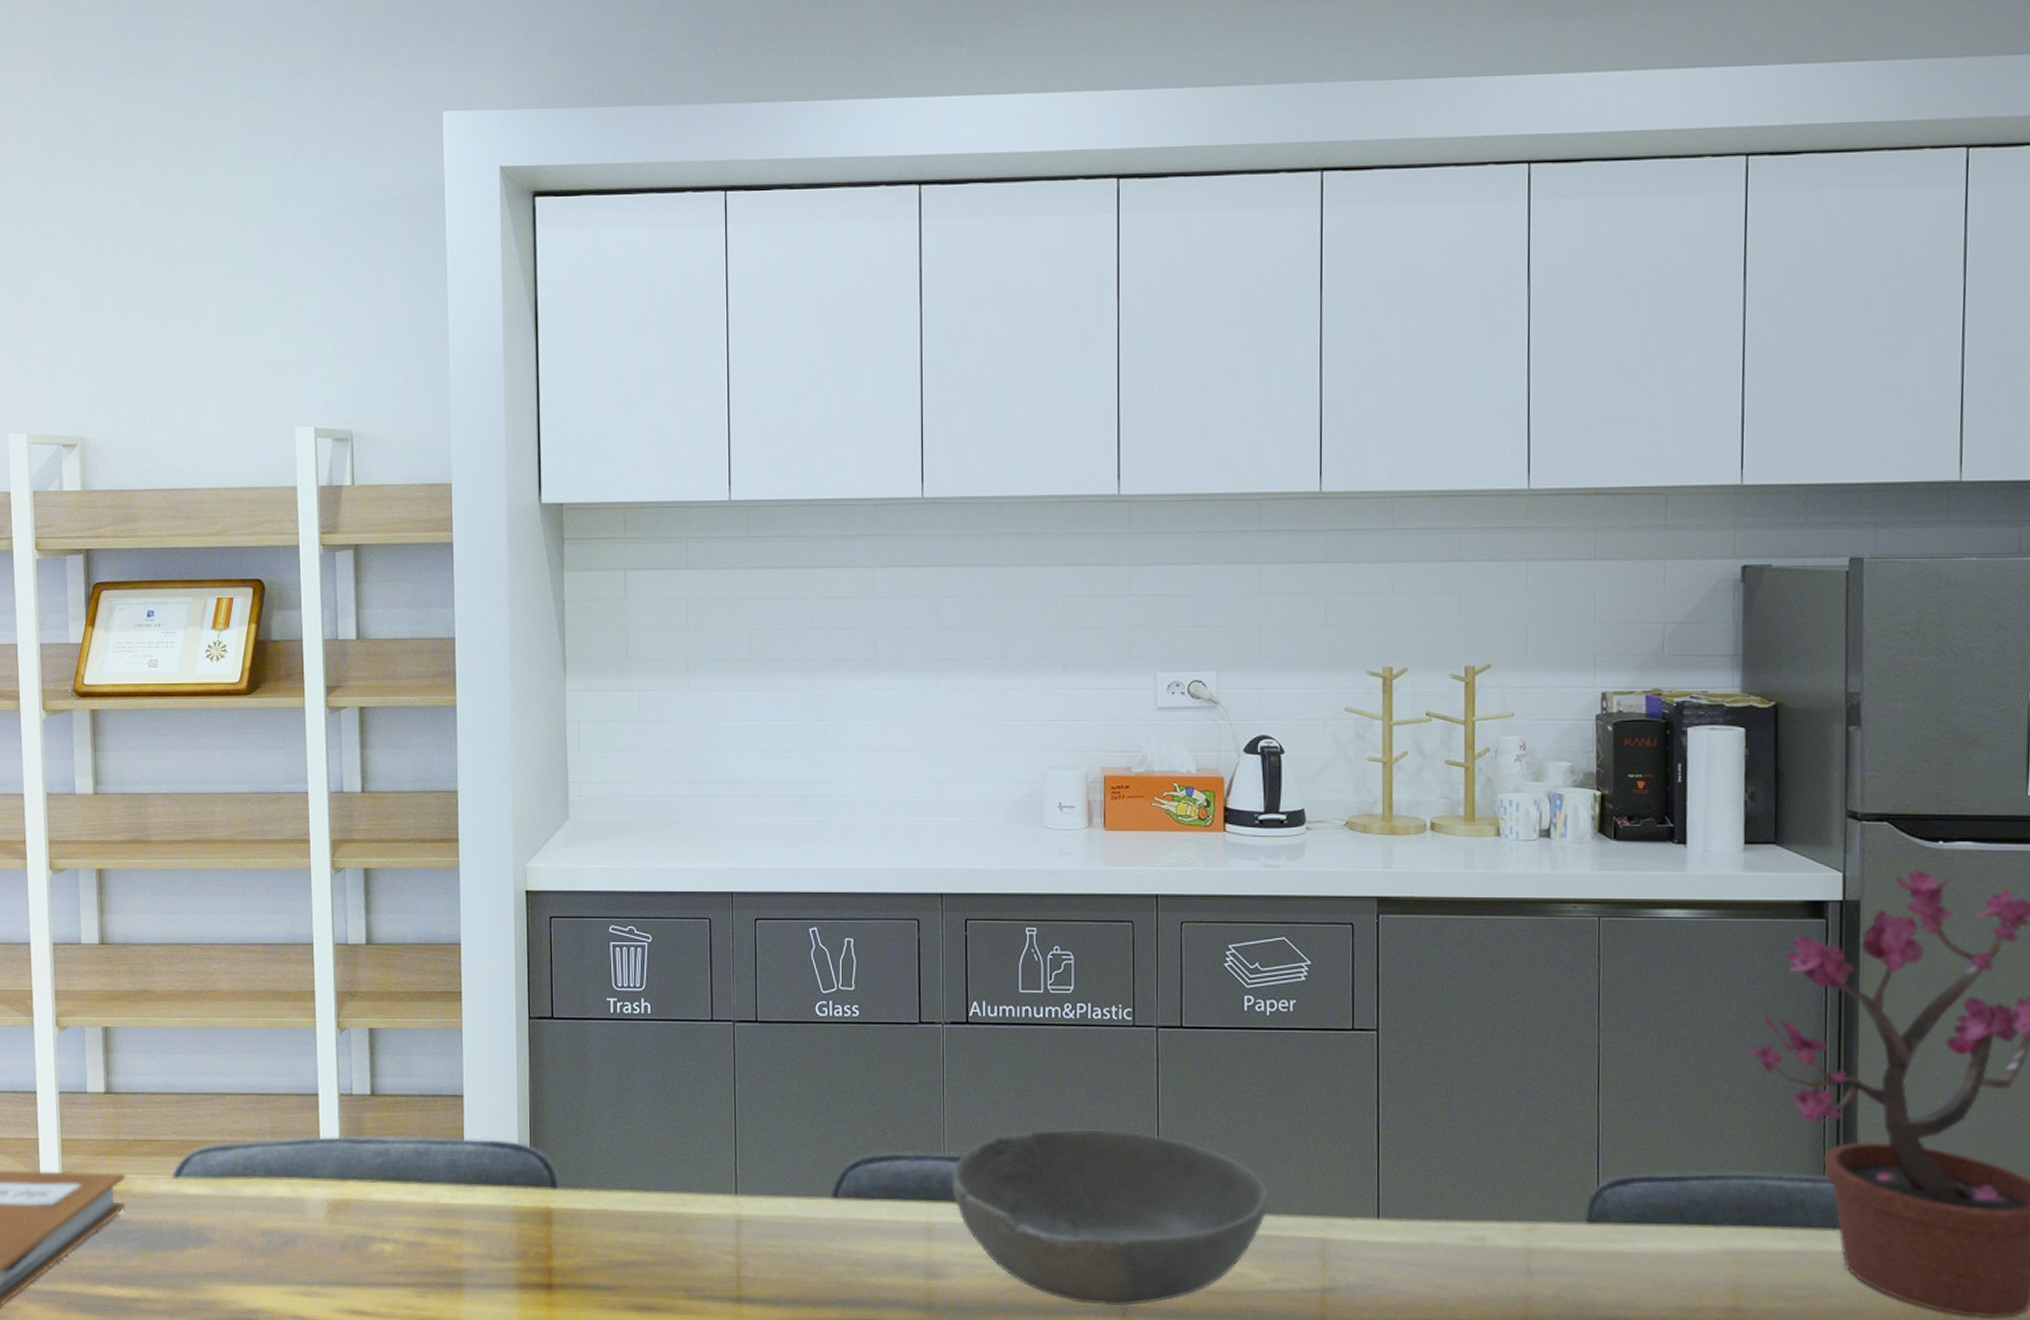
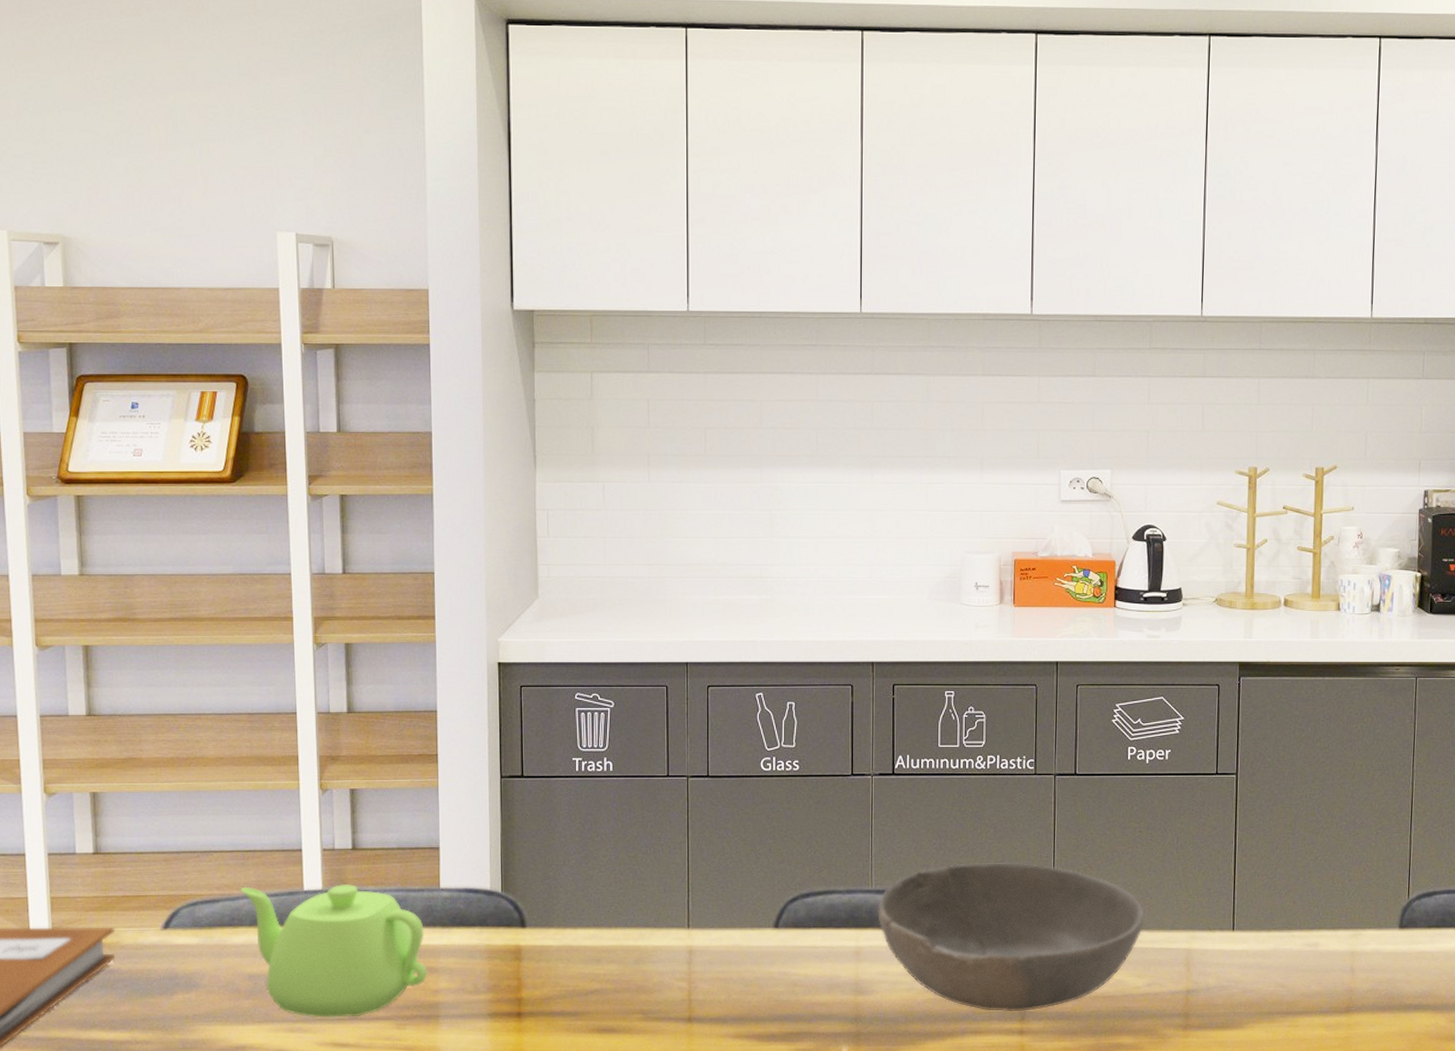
teapot: none [253,1133,451,1282] -> present [240,884,428,1018]

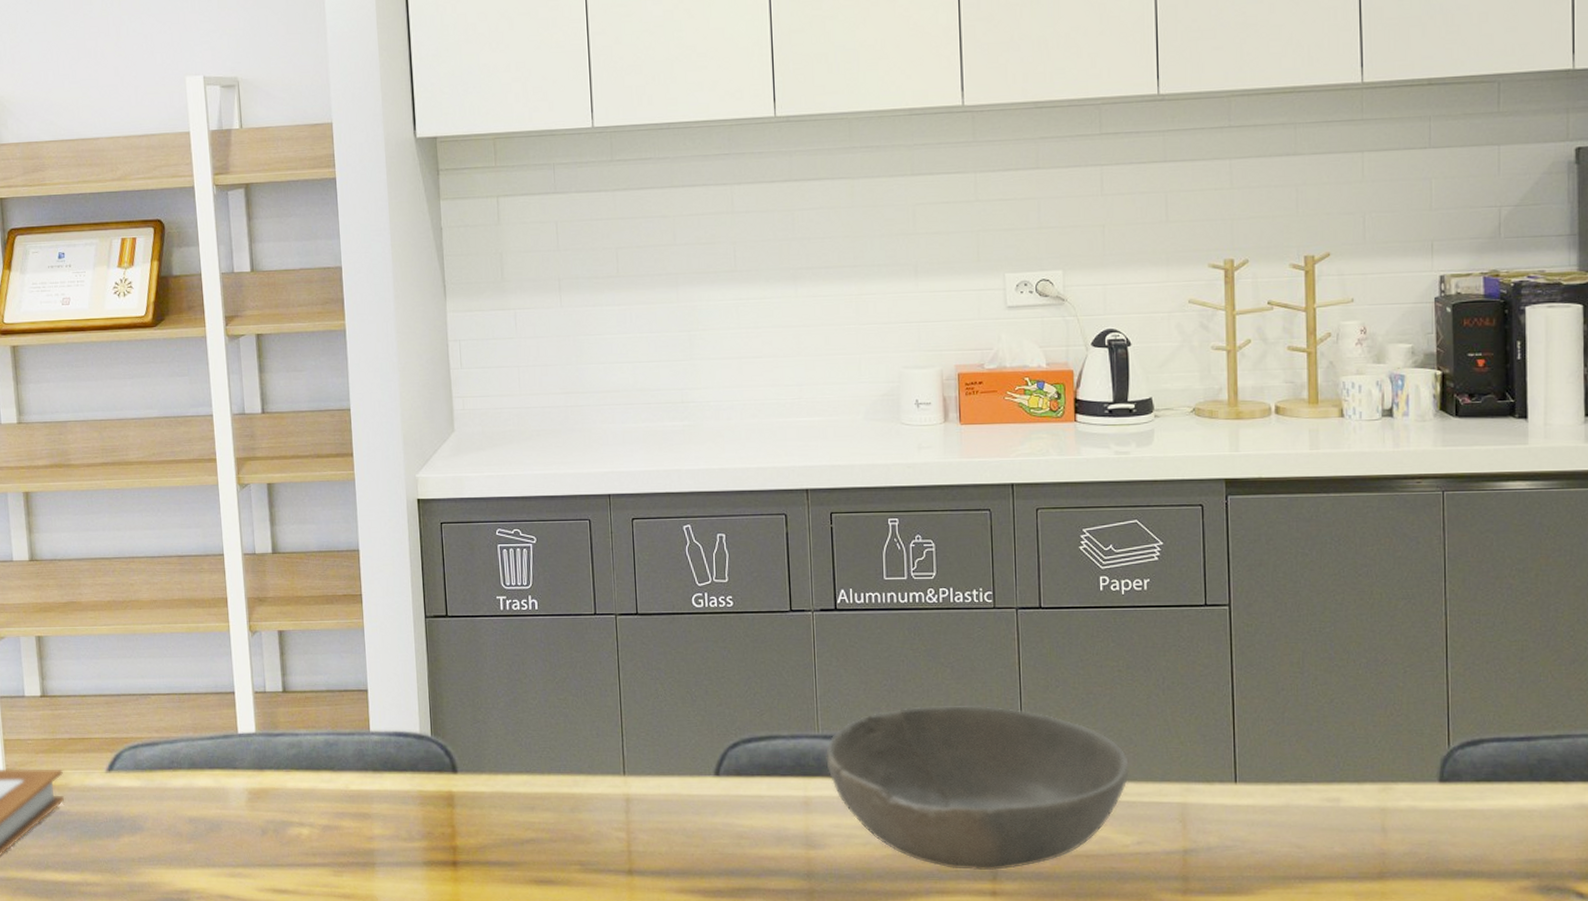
teapot: present [240,884,428,1018] -> none [177,728,362,863]

